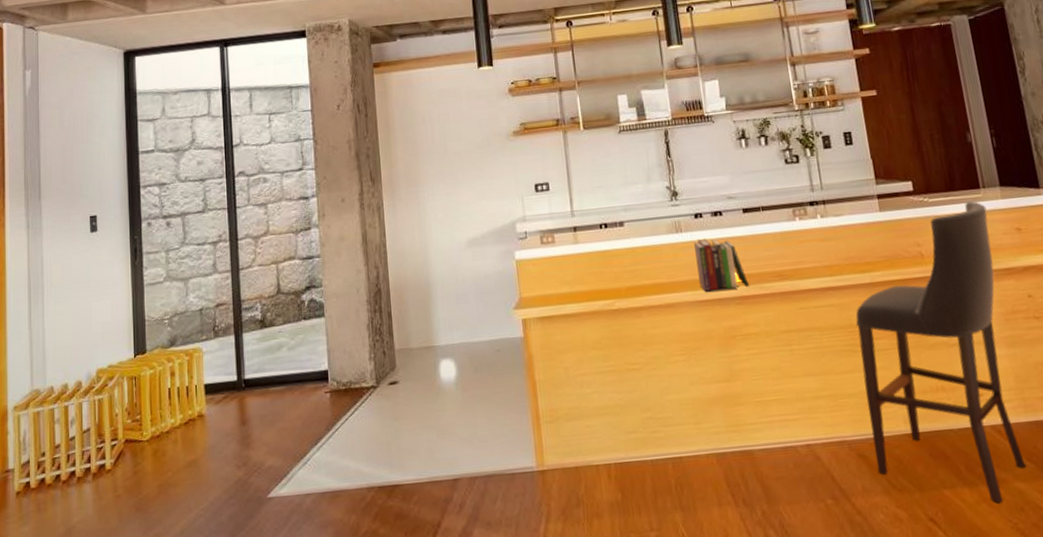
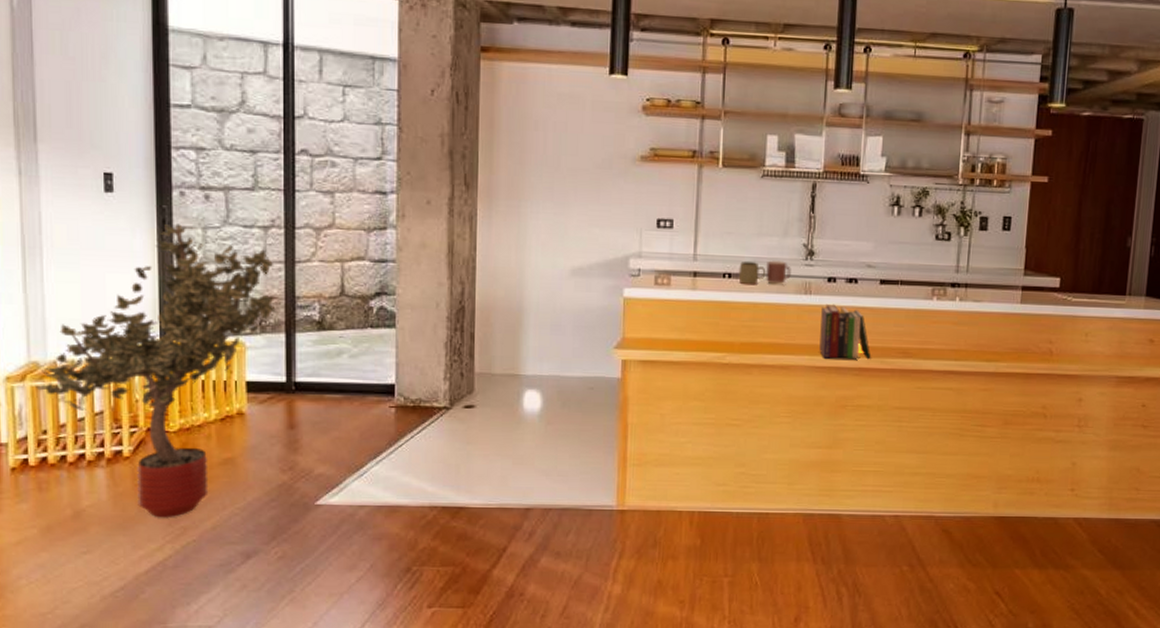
potted tree: none [37,250,227,527] -> present [36,224,277,518]
mug: none [612,210,638,233] -> present [738,262,766,285]
mug: none [636,205,661,229] -> present [765,260,791,285]
bar stool: present [855,201,1026,504] -> none [957,307,1127,586]

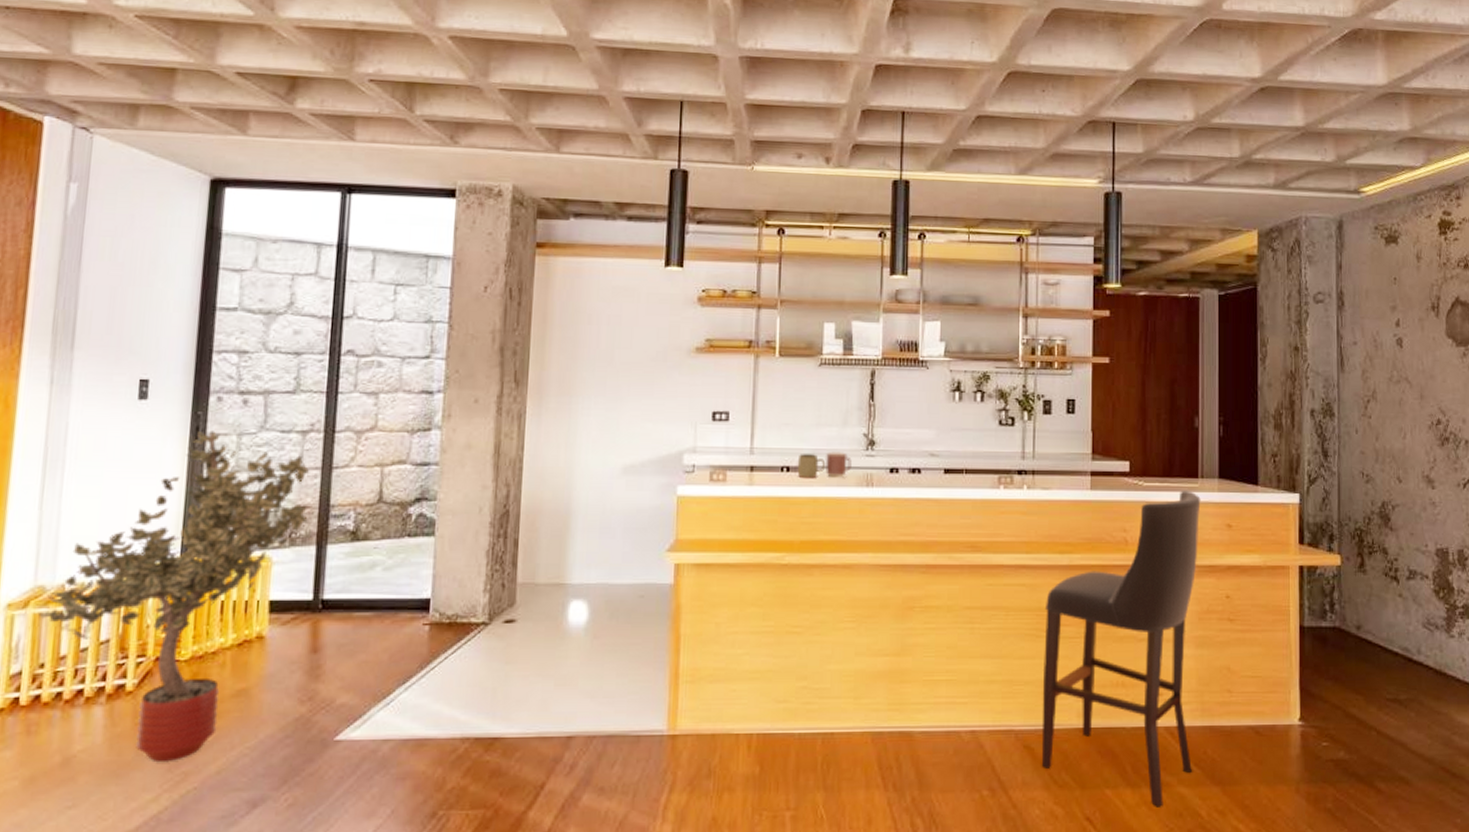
books: present [819,303,871,359] -> none [883,496,938,556]
bar stool: none [957,307,1127,586] -> present [1041,491,1201,807]

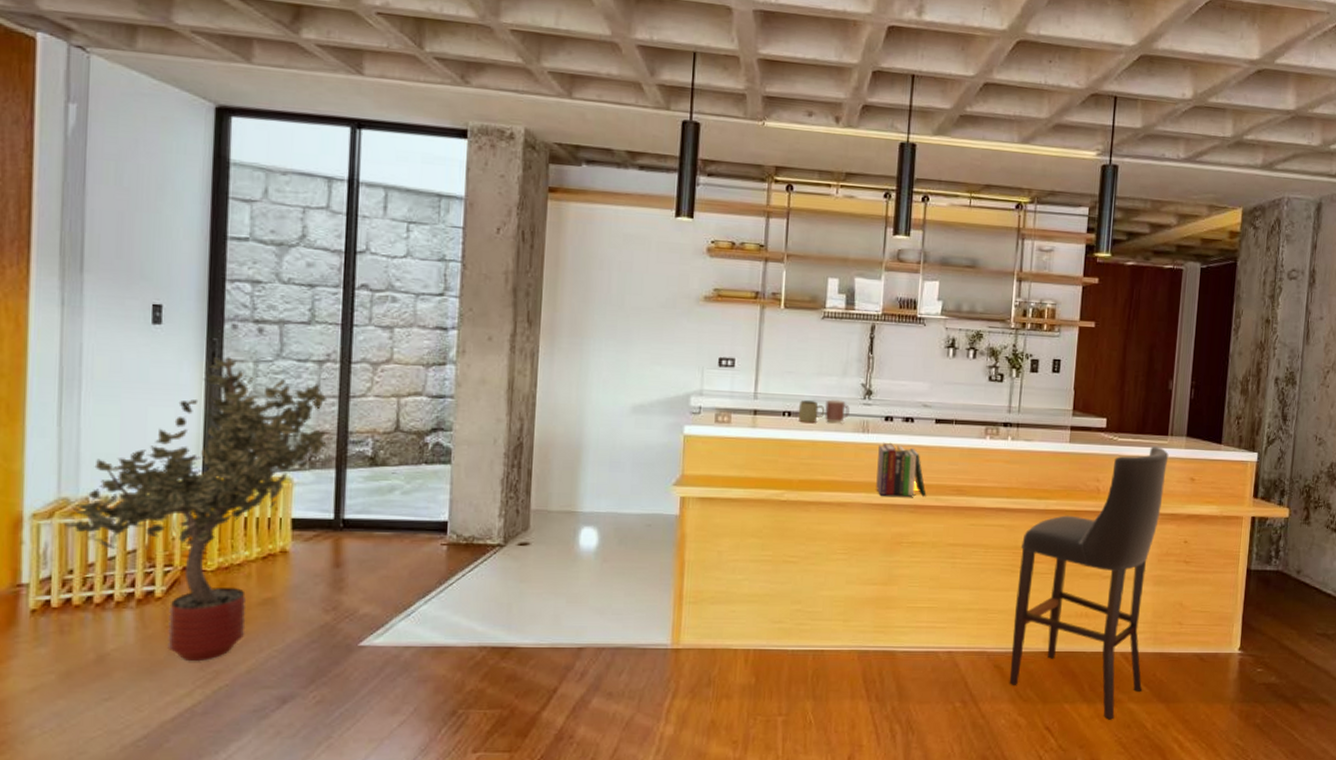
books: none [883,496,938,556] -> present [876,442,926,497]

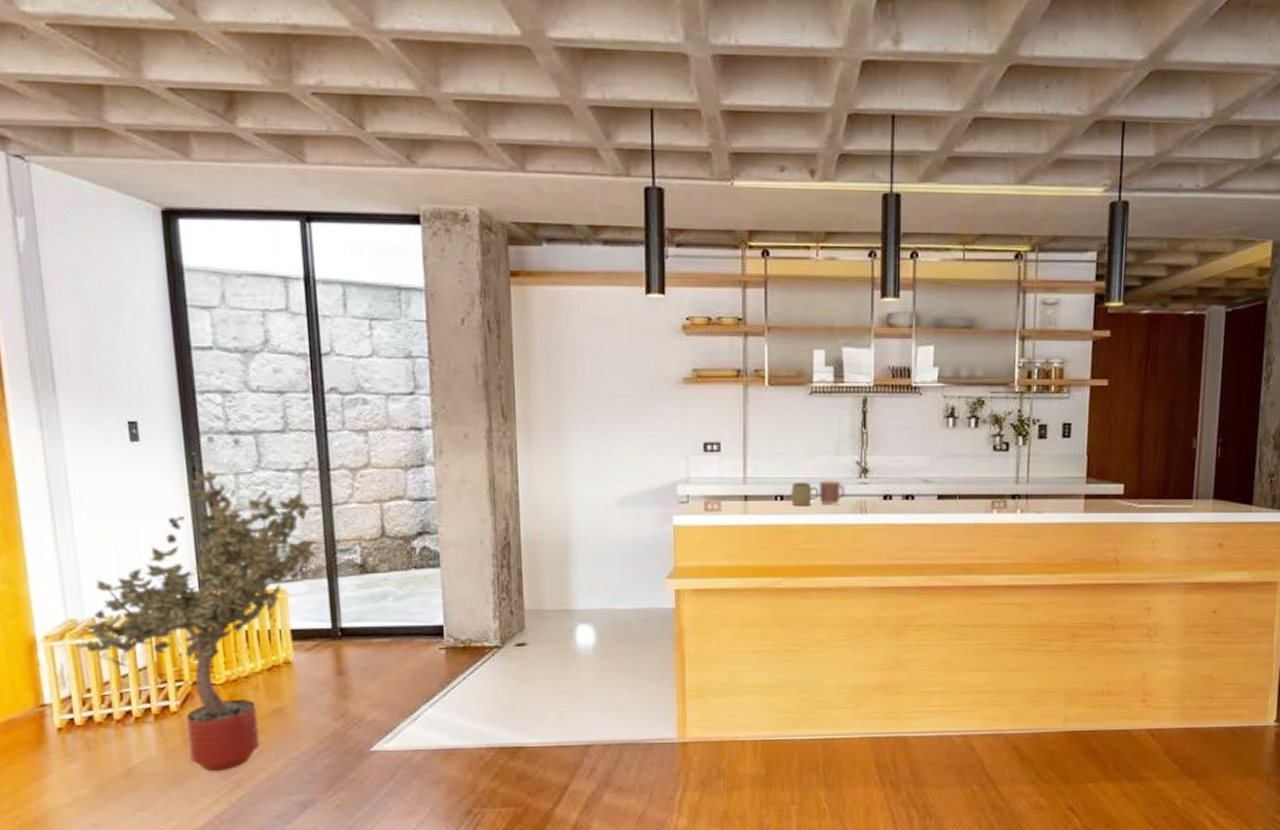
books: present [876,442,926,497] -> none [878,522,932,579]
bar stool: present [1009,446,1169,720] -> none [1028,512,1194,798]

